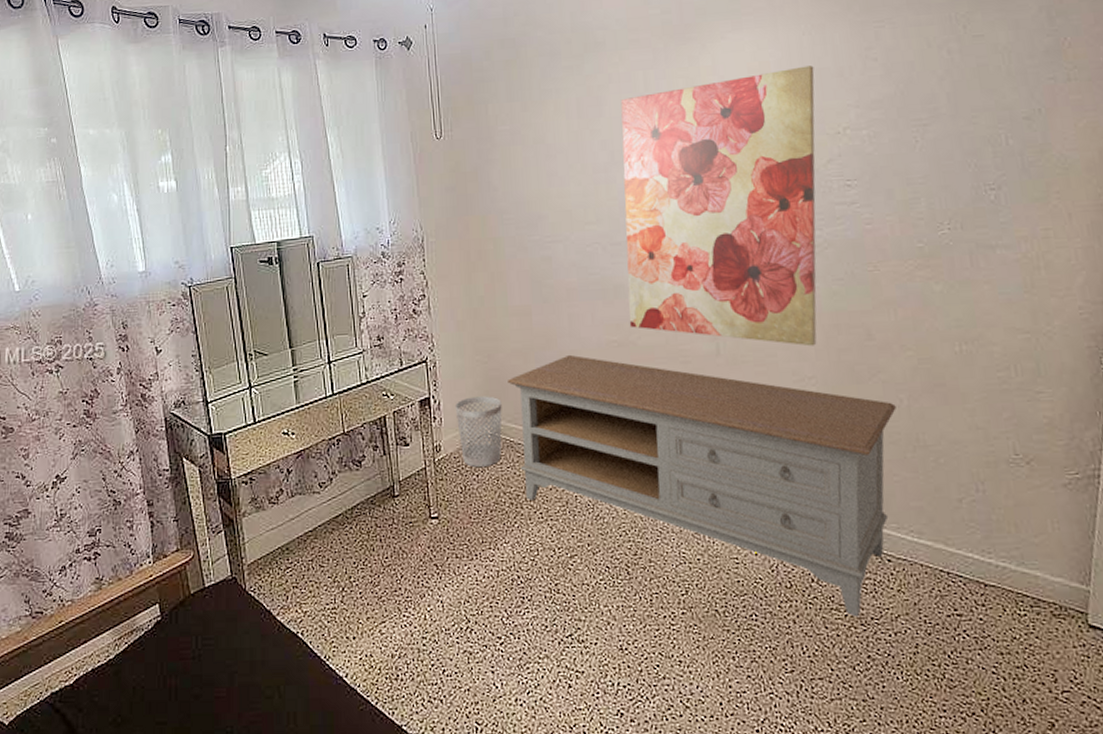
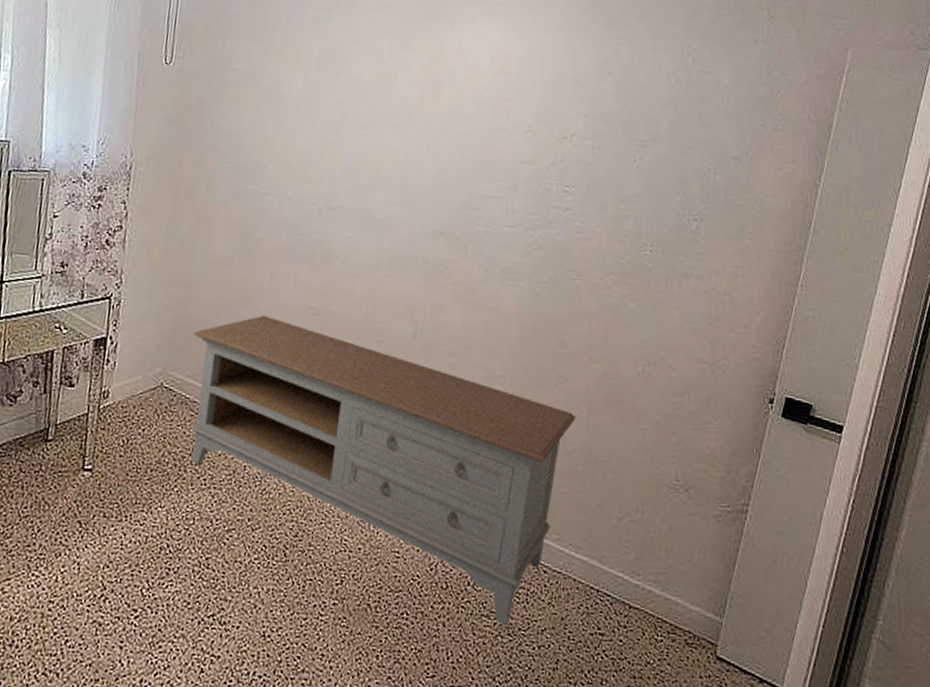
wastebasket: present [455,396,502,467] -> none [131,343,184,422]
wall art: present [620,66,817,347] -> none [331,62,553,345]

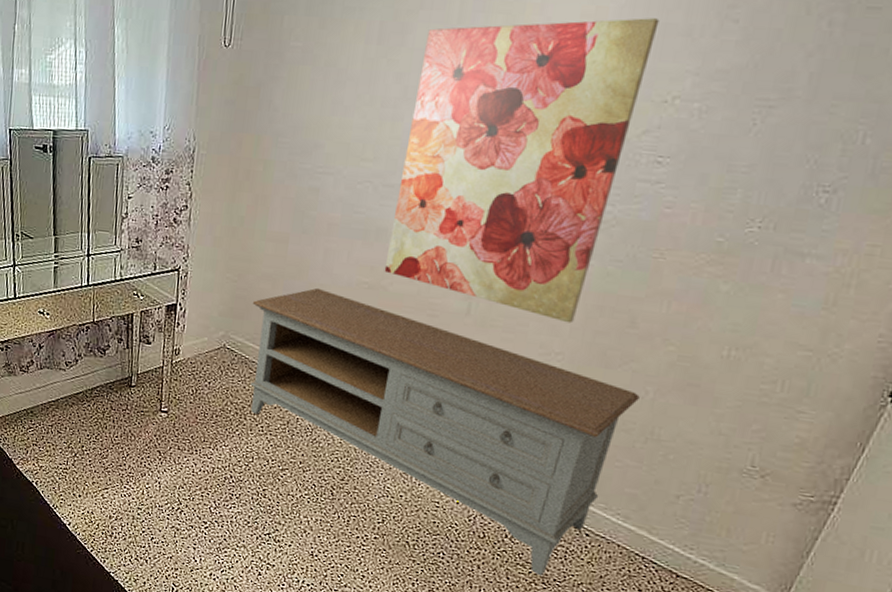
wall art: none [331,62,553,345] -> present [384,18,660,324]

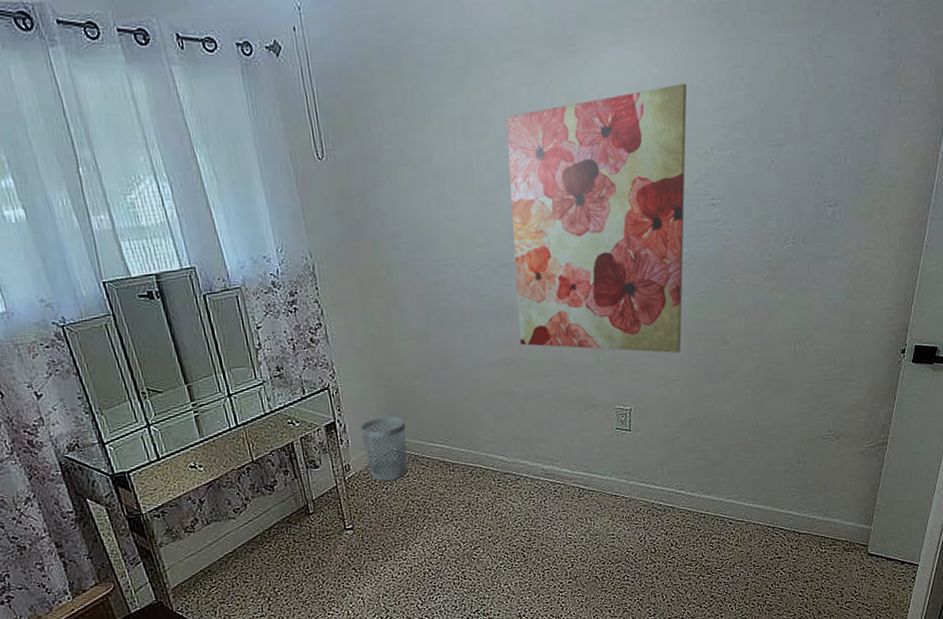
wastebasket: none [198,310,244,377] -> present [360,416,408,481]
media console: present [250,287,640,576] -> none [409,373,742,569]

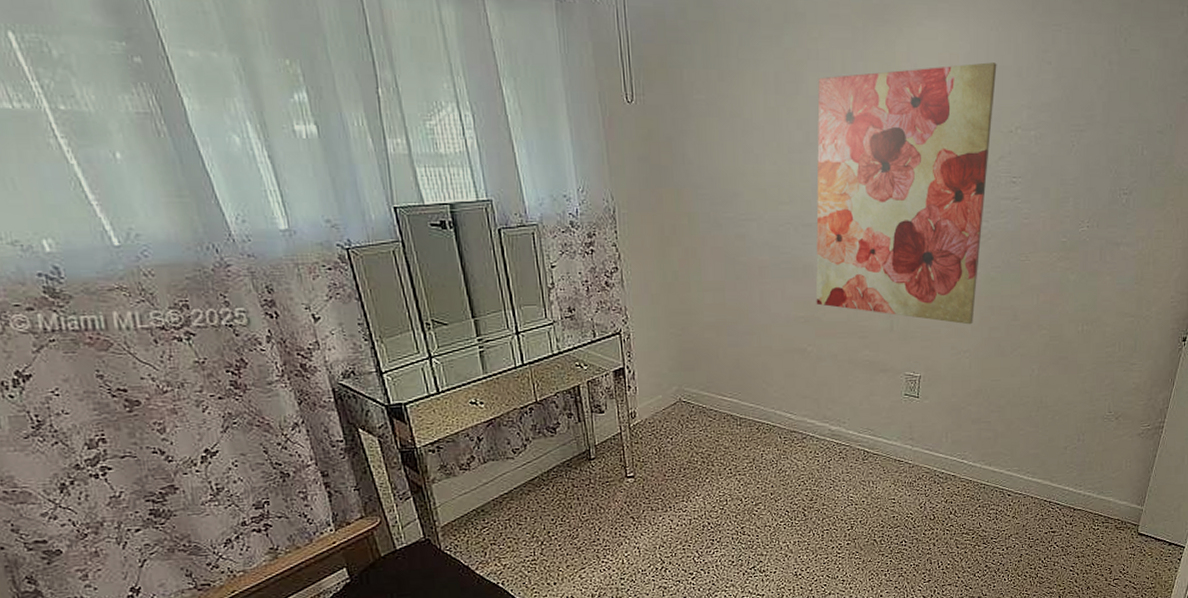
wastebasket: present [360,416,408,481] -> none [649,366,696,431]

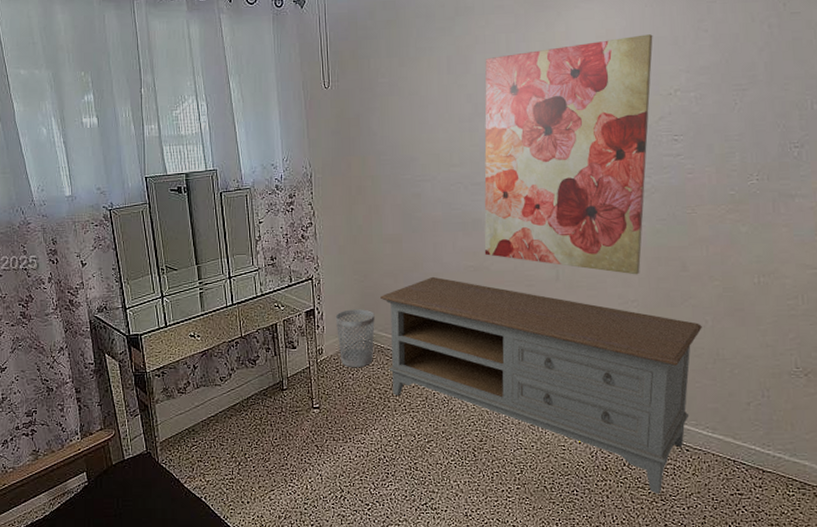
wastebasket: none [649,366,696,431] -> present [335,309,375,367]
media console: none [701,328,1029,538] -> present [380,276,702,494]

